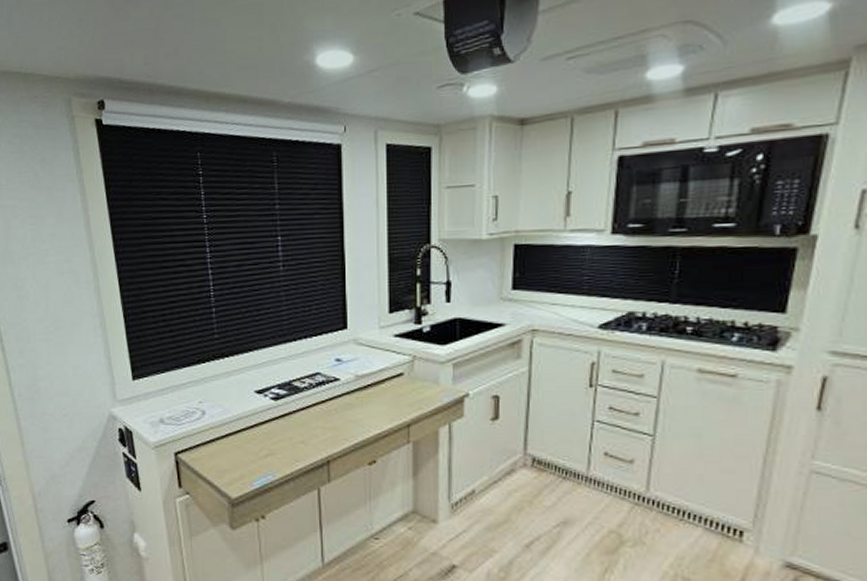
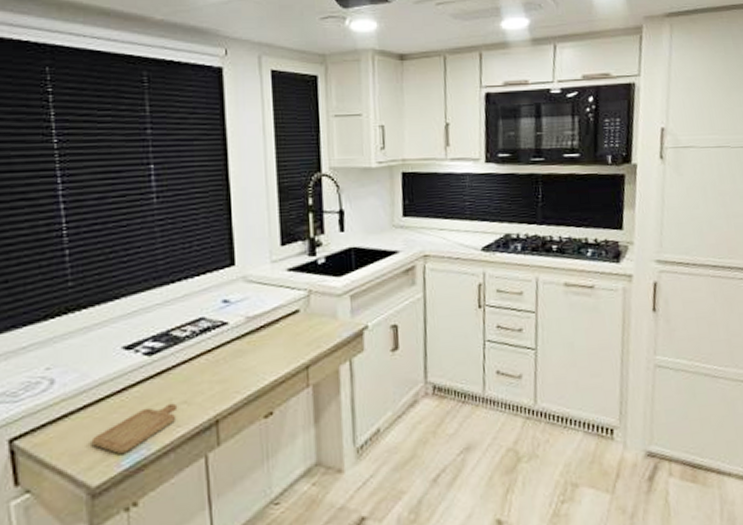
chopping board: none [231,441,297,476] -> present [91,403,178,454]

